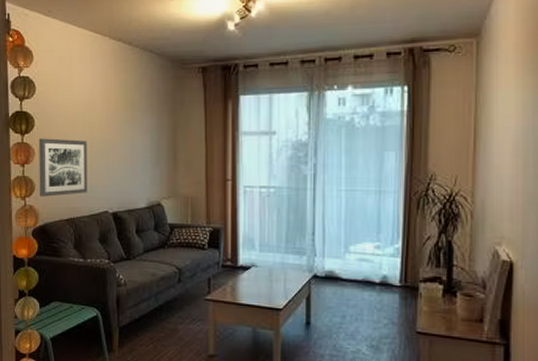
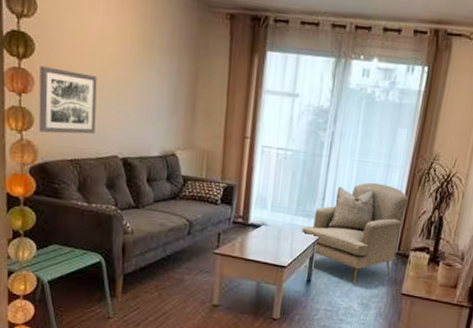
armchair: none [294,211,408,326] -> present [302,182,408,286]

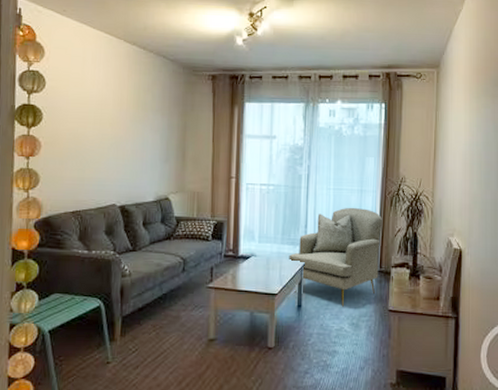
wall art: present [38,66,97,134] -> none [44,132,98,189]

